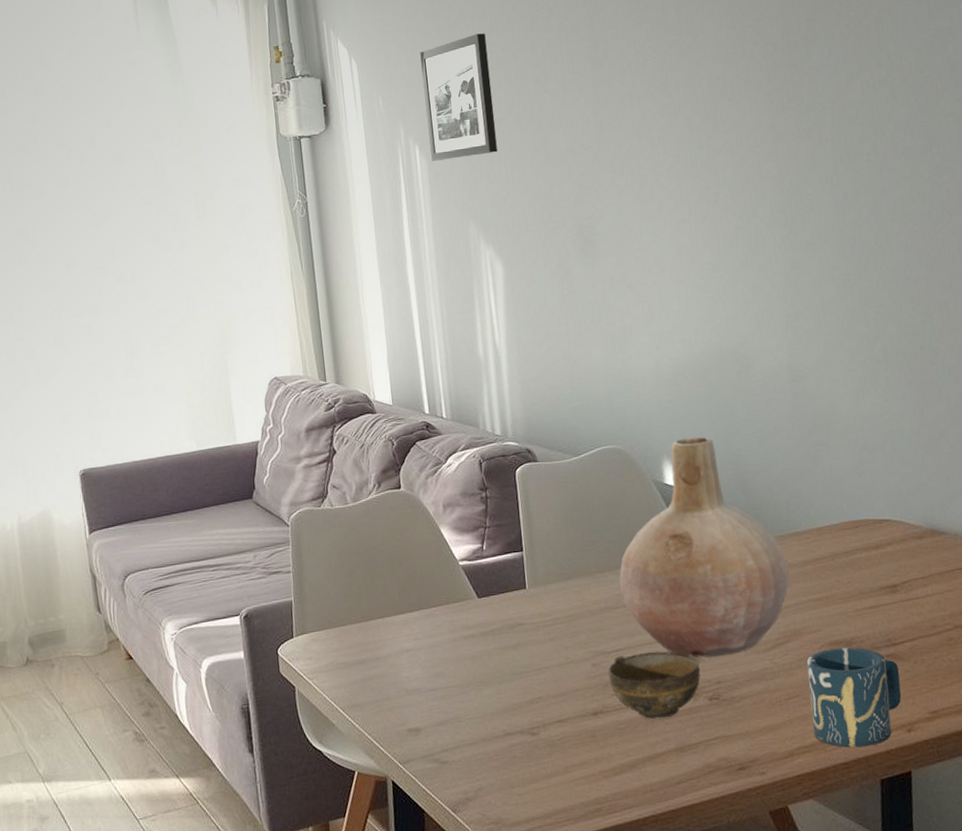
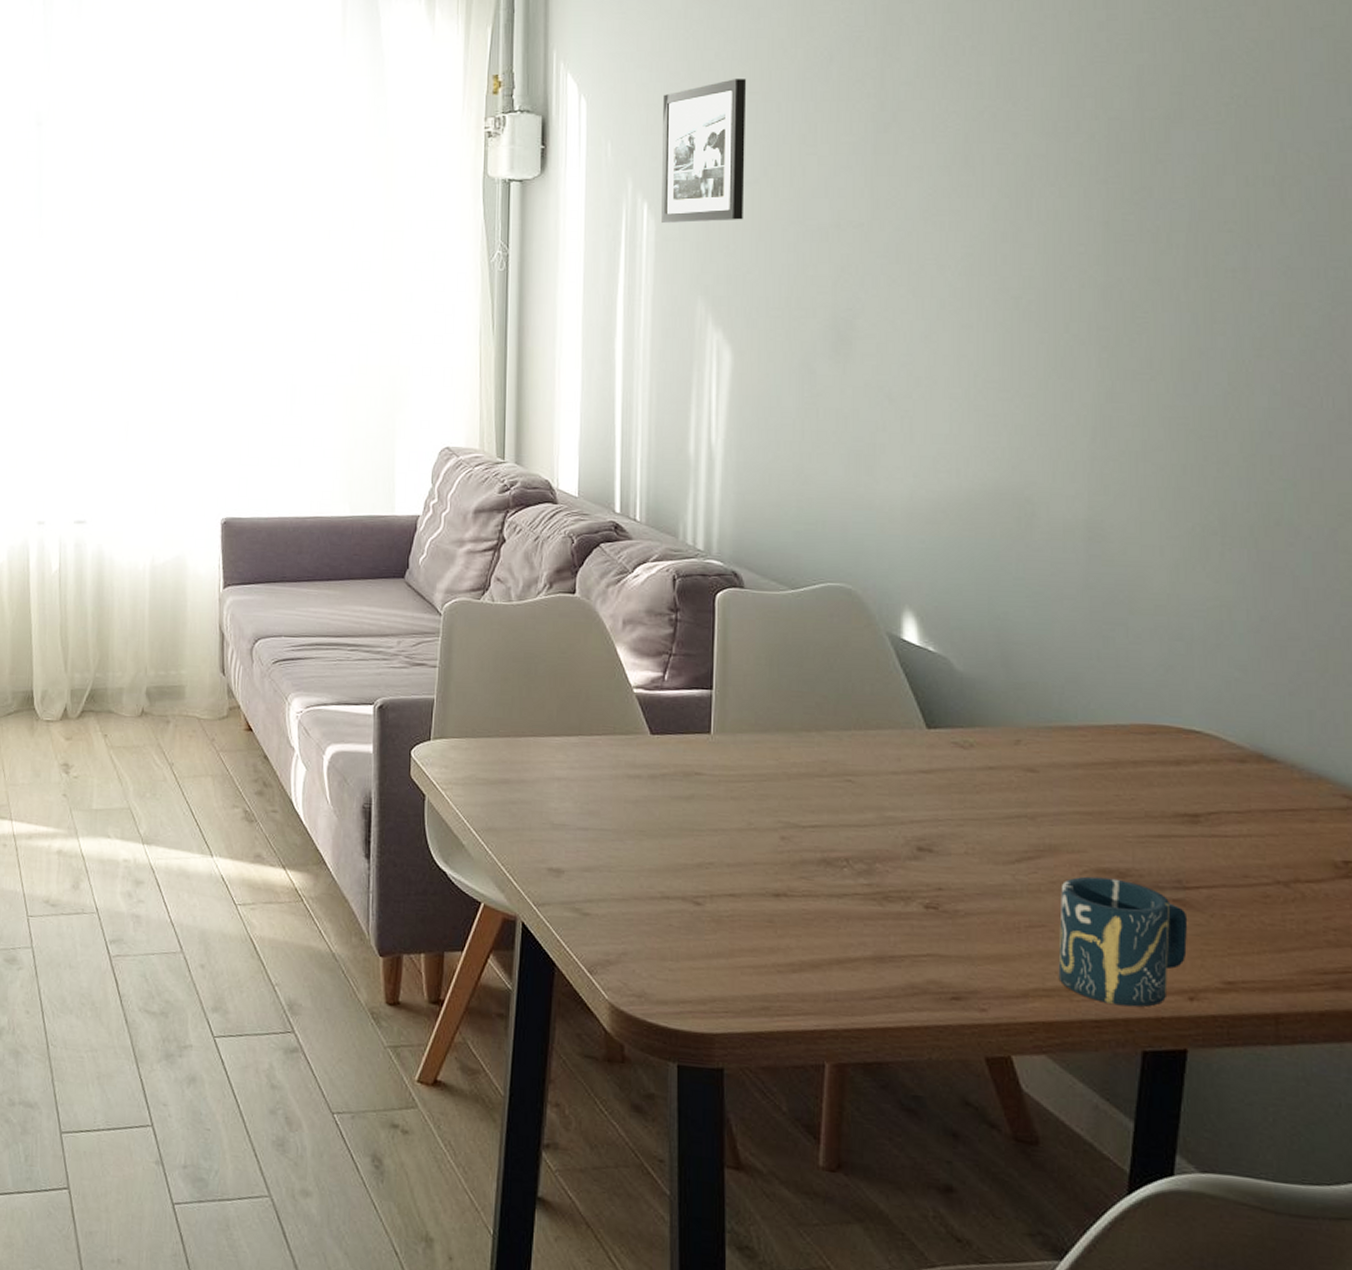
cup: present [608,651,701,720] -> none [799,832,918,919]
vase: present [619,437,789,658] -> none [829,588,1051,859]

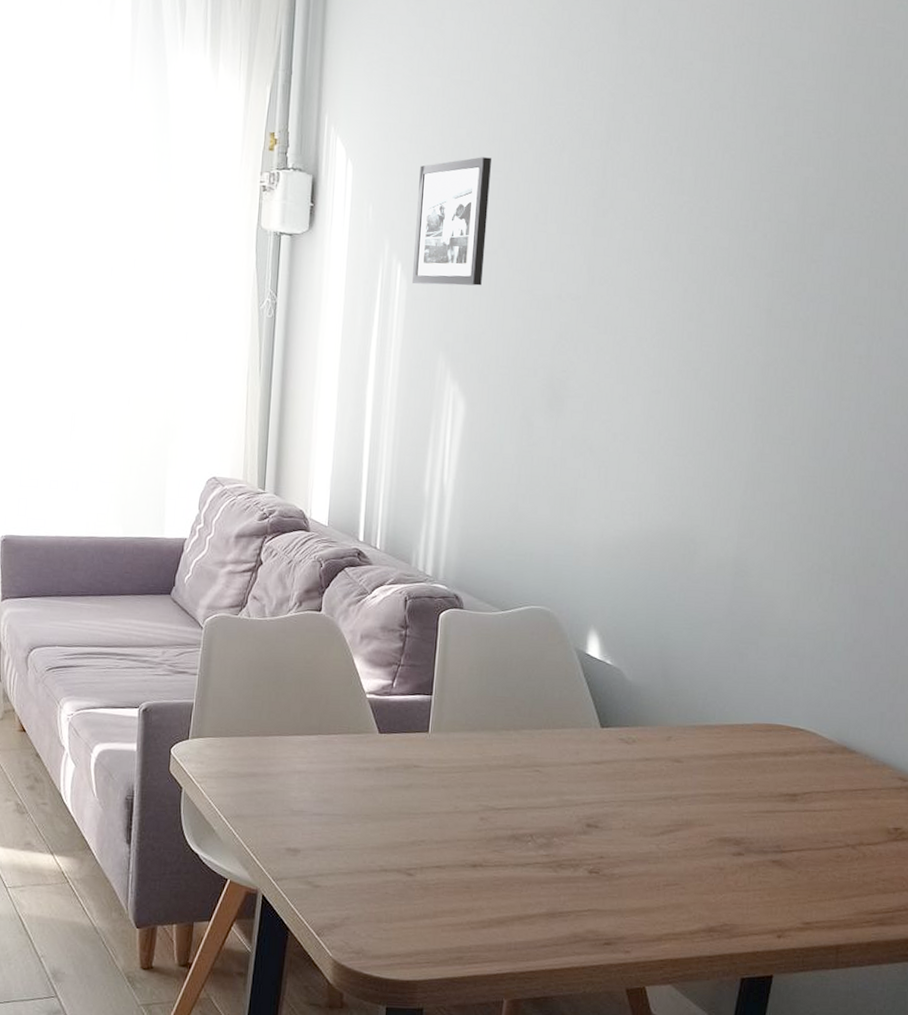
cup: present [1058,876,1188,1007] -> none [685,844,782,945]

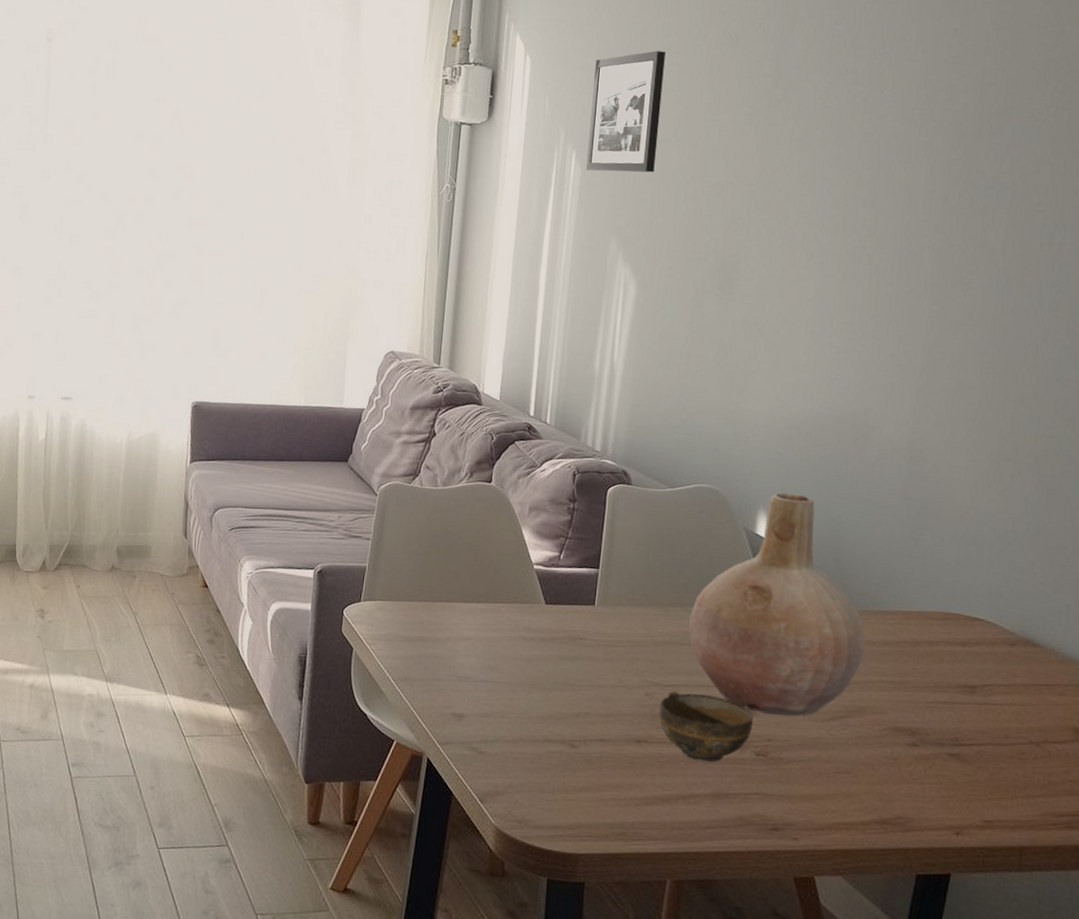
cup: none [494,813,586,883] -> present [659,690,754,762]
vase: none [522,612,693,833] -> present [689,493,865,717]

